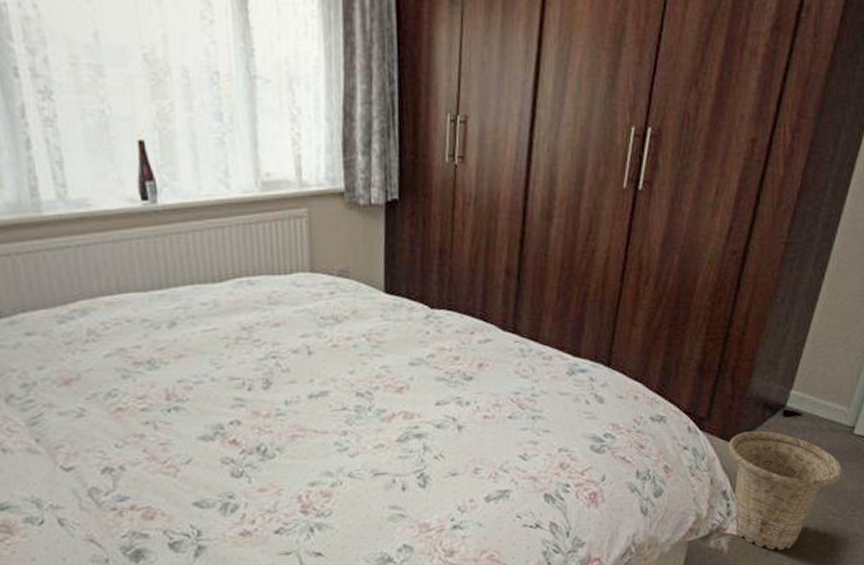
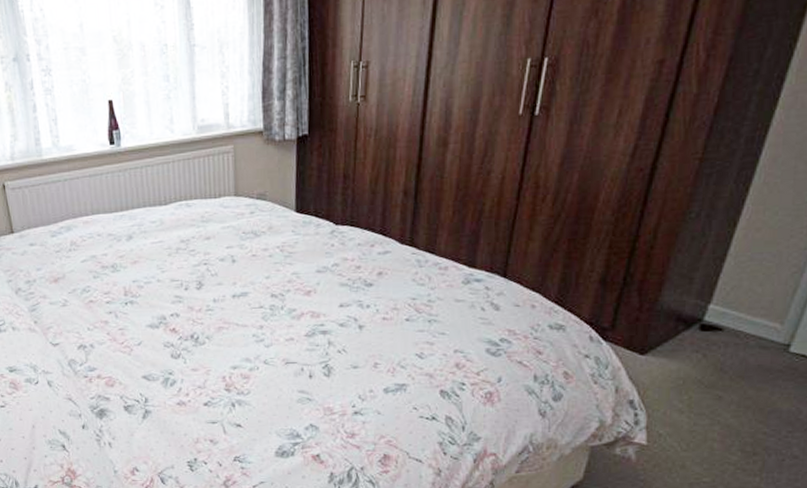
basket: present [728,430,843,550] -> none [635,343,775,464]

